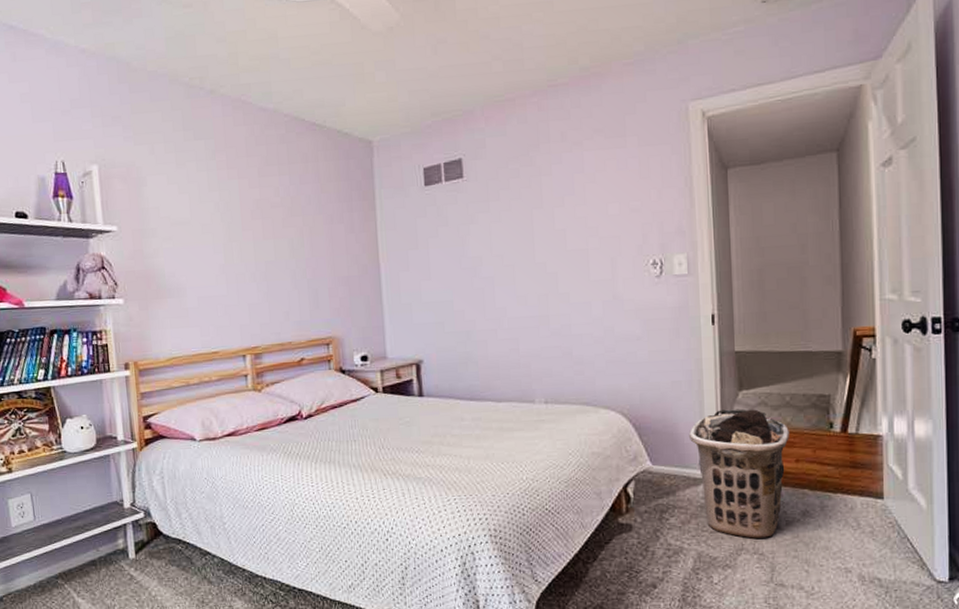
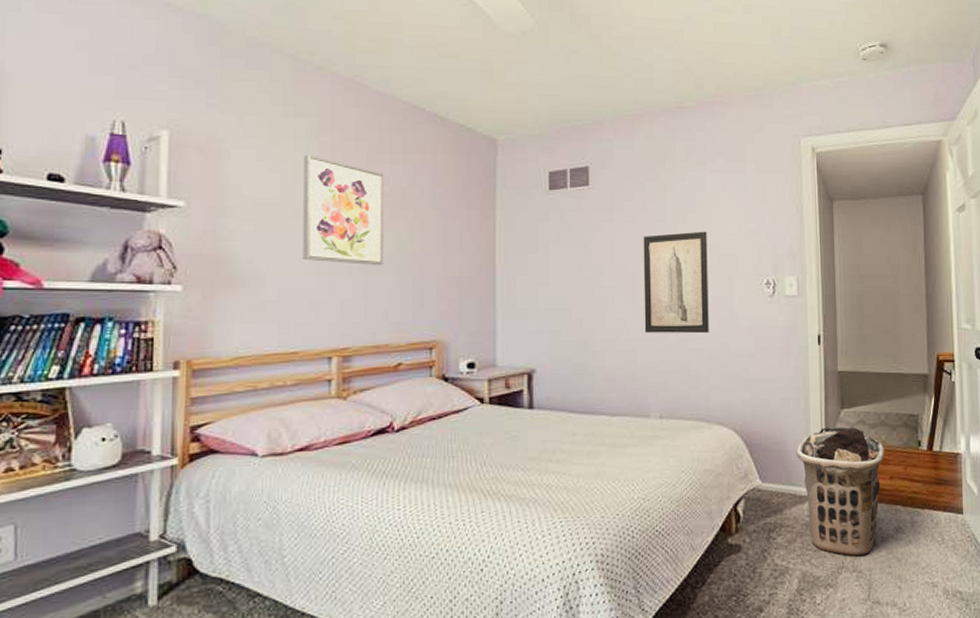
wall art: none [206,174,281,272] -> present [302,154,384,266]
wall art: none [520,213,592,321] -> present [643,231,709,334]

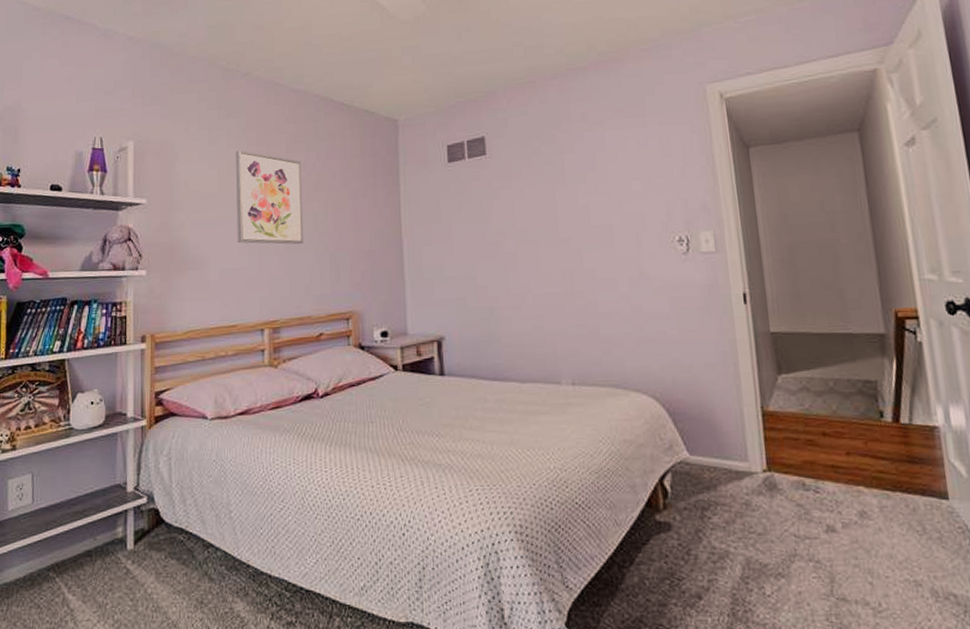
wall art: present [643,231,709,334] -> none [543,190,619,298]
clothes hamper: present [795,427,885,556] -> none [727,394,838,543]

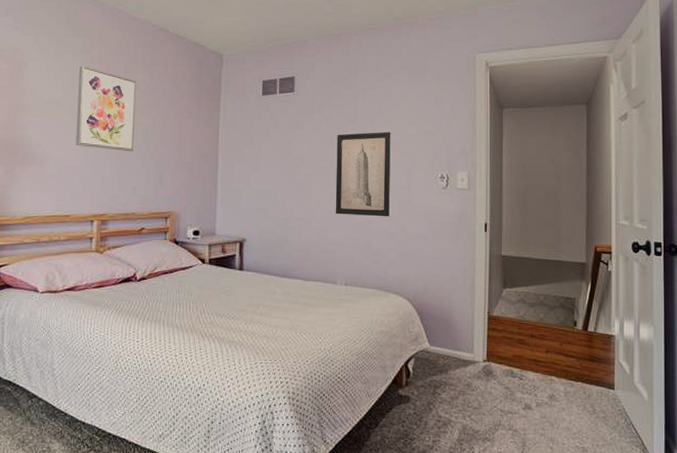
wall art: none [543,190,619,298] -> present [335,131,391,217]

